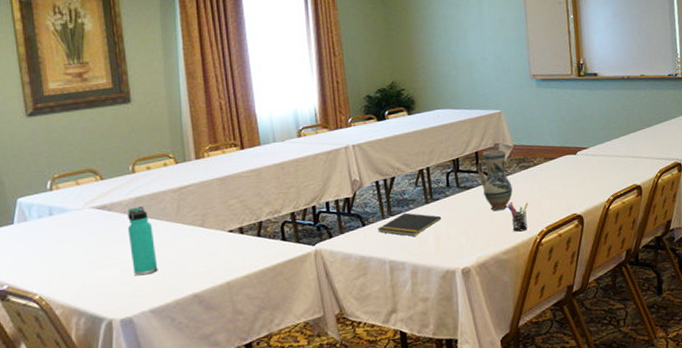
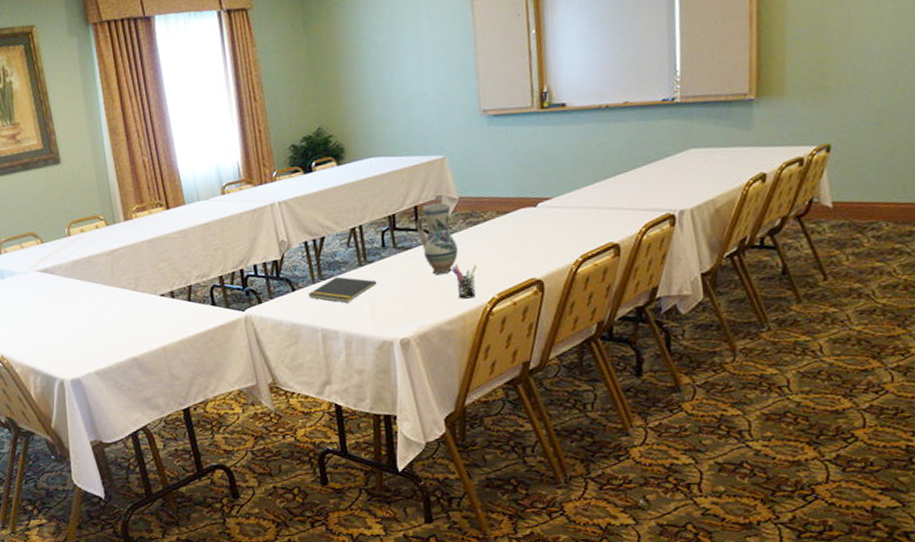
thermos bottle: present [127,206,158,276] -> none [67,270,99,339]

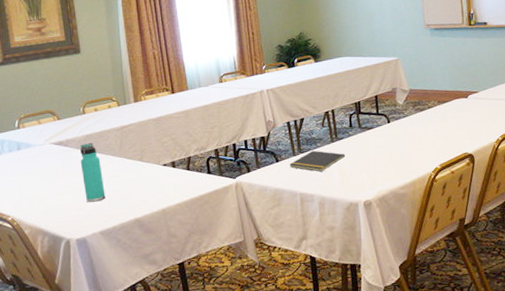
thermos bottle: none [67,270,99,339] -> present [80,143,106,203]
pitcher: present [416,203,458,274] -> none [376,93,409,149]
pen holder: present [451,264,478,299] -> none [404,141,424,169]

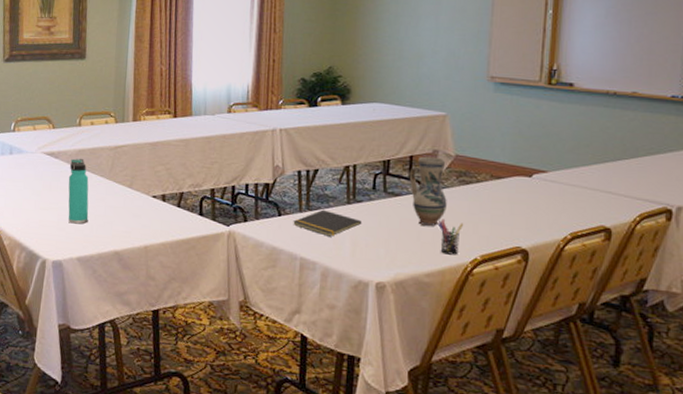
pitcher: none [376,93,409,149] -> present [409,156,447,226]
pen holder: none [404,141,424,169] -> present [437,218,464,255]

